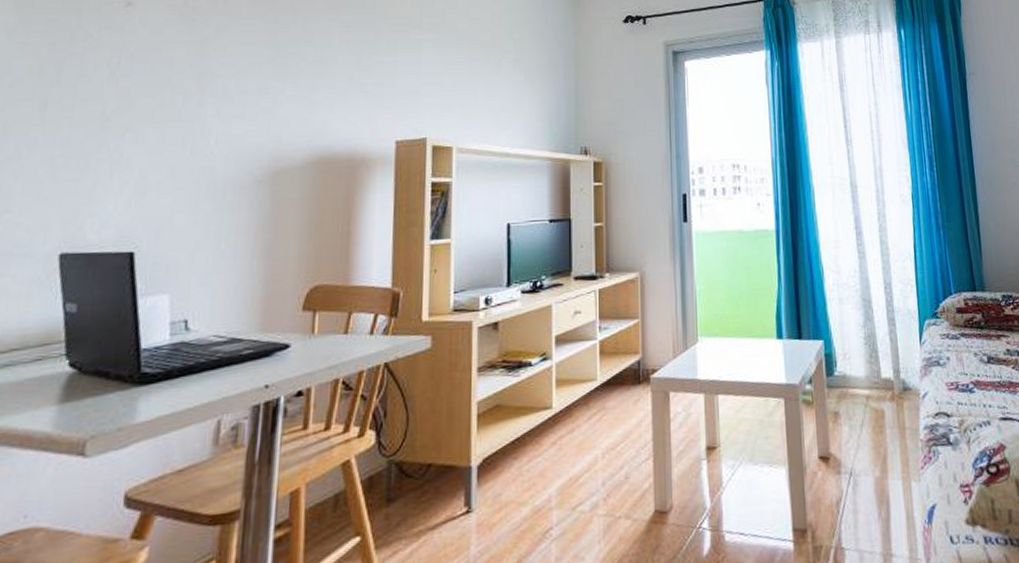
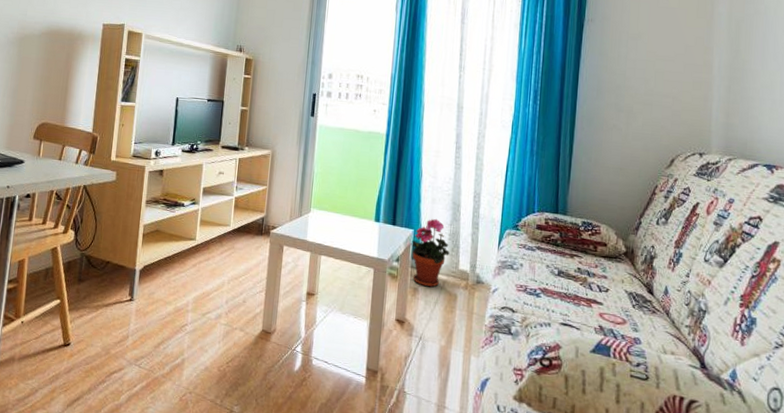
potted plant: none [823,321,868,408] -> present [411,218,450,288]

